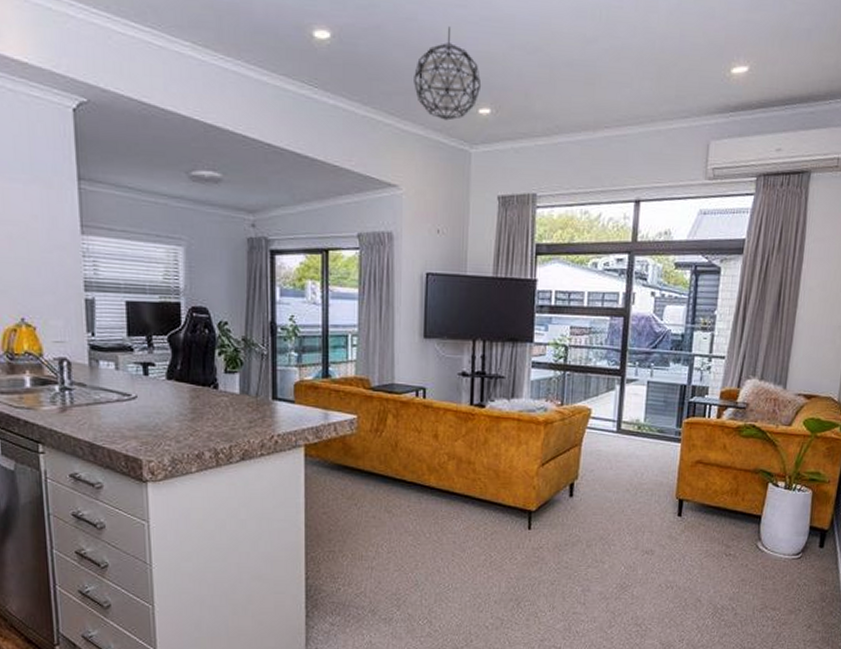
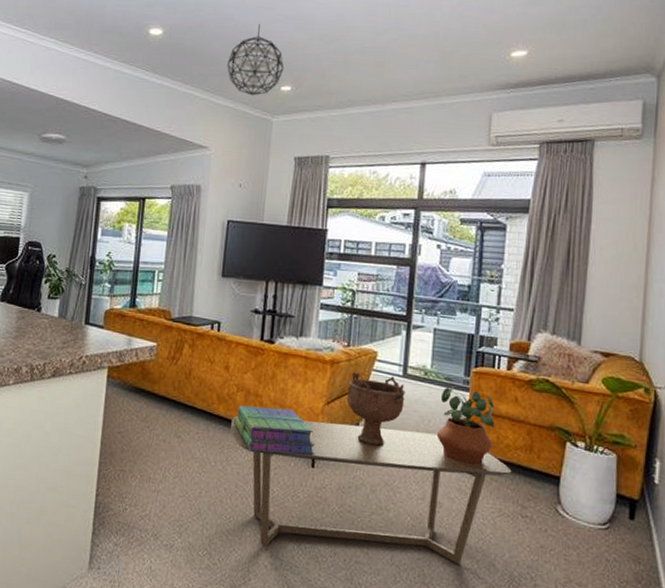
coffee table: none [444,483,718,609] -> present [231,416,512,565]
stack of books: none [446,473,531,520] -> present [233,405,315,455]
decorative bowl: none [561,431,619,502] -> present [346,372,405,446]
potted plant: none [649,439,704,511] -> present [436,387,495,464]

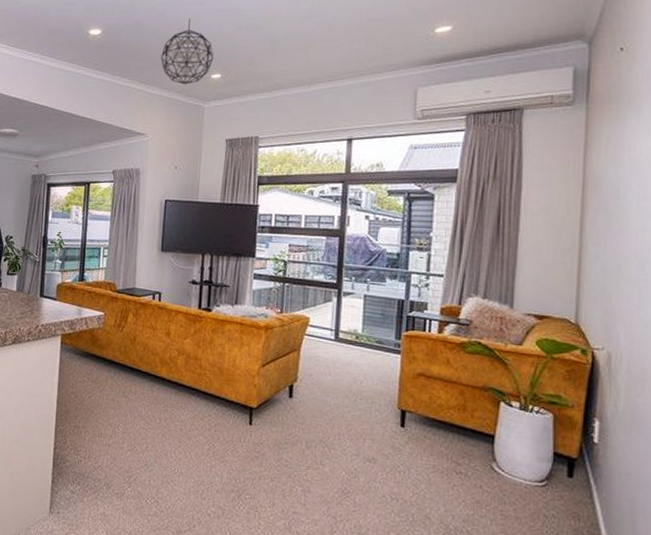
coffee table: present [231,416,512,565] -> none [173,378,445,517]
stack of books: present [233,405,315,455] -> none [175,368,252,414]
decorative bowl: present [346,372,405,446] -> none [281,337,337,405]
potted plant: present [436,387,495,464] -> none [369,350,427,423]

